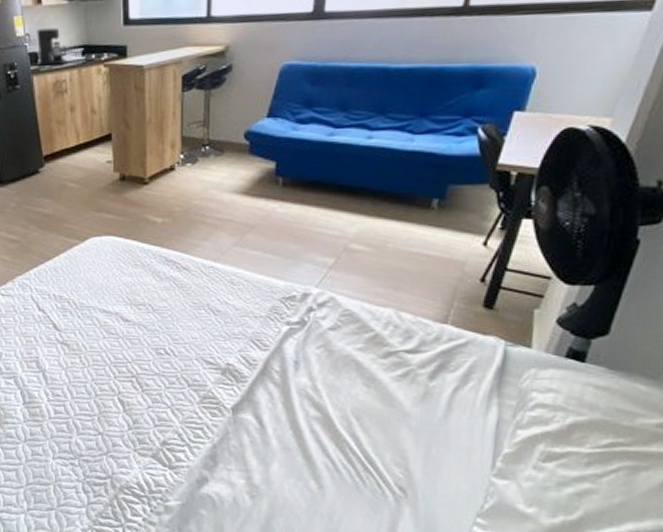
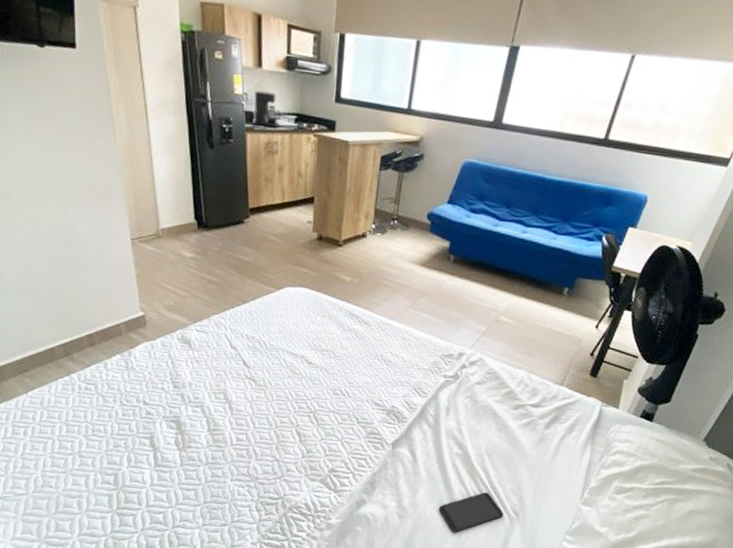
mobile phone: none [299,463,385,517] -> present [438,491,504,533]

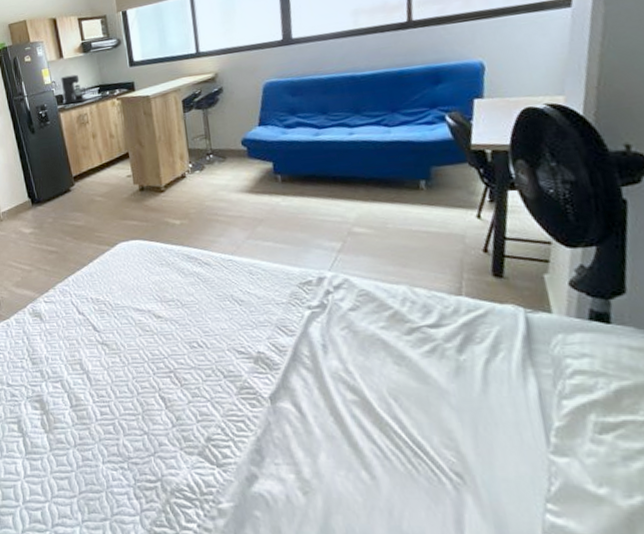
mobile phone: present [438,491,504,533] -> none [350,448,442,512]

